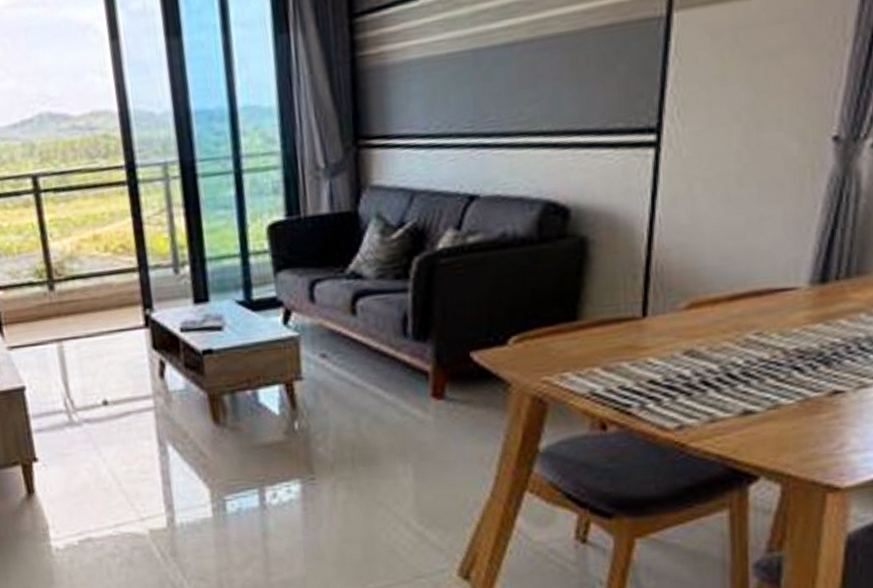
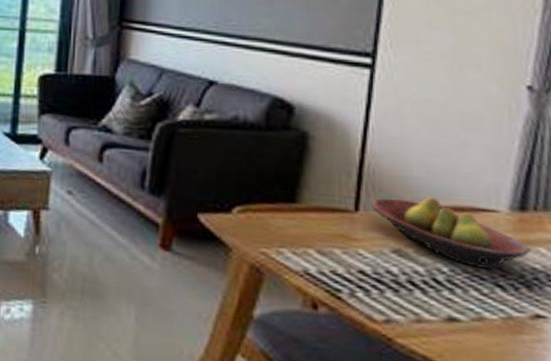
fruit bowl: none [660,285,830,355] -> present [371,197,530,269]

